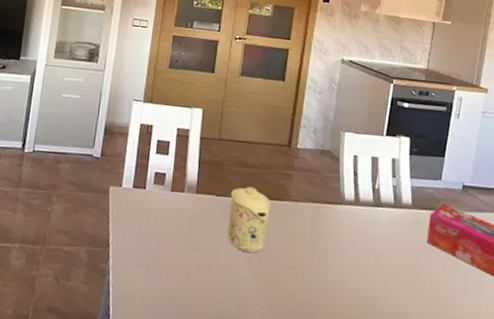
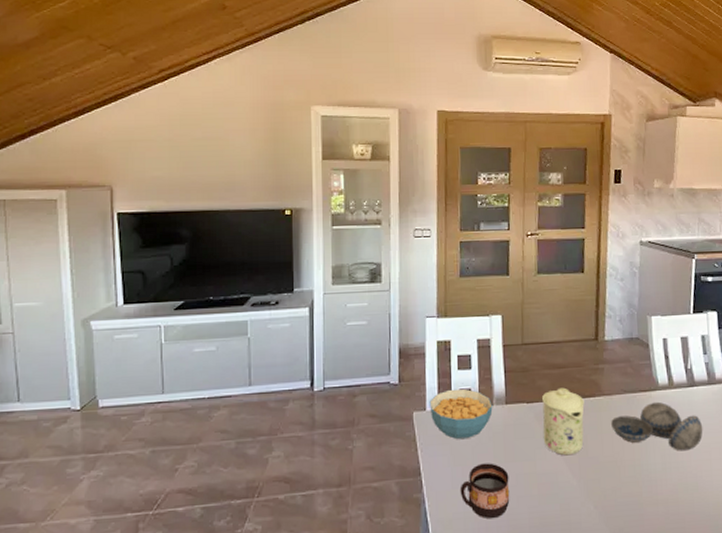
cereal bowl: none [125,170,184,221] -> present [429,388,493,440]
cup: none [143,246,191,302] -> present [460,463,510,519]
decorative bowl: none [294,215,385,270] -> present [611,401,703,451]

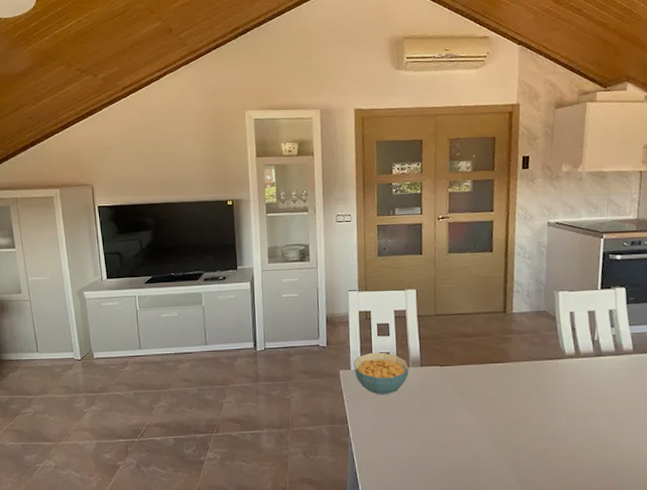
cup: present [460,463,510,519] -> none [381,416,426,463]
mug: present [542,387,584,456] -> none [454,354,493,413]
decorative bowl: present [611,401,703,451] -> none [519,369,610,414]

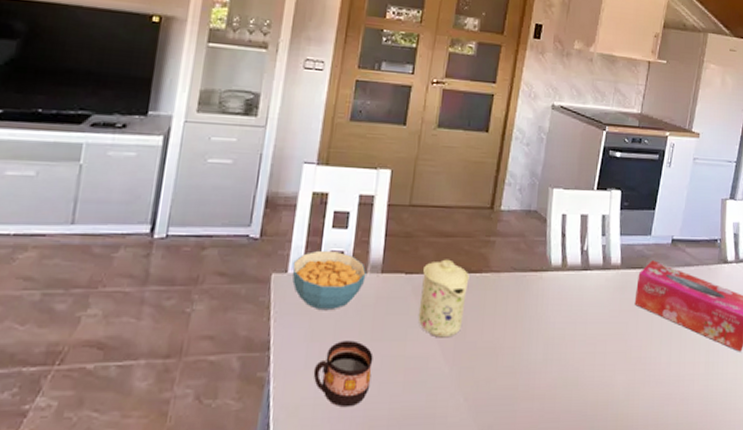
cup: none [381,416,426,463] -> present [313,340,373,408]
mug: none [454,354,493,413] -> present [418,259,469,338]

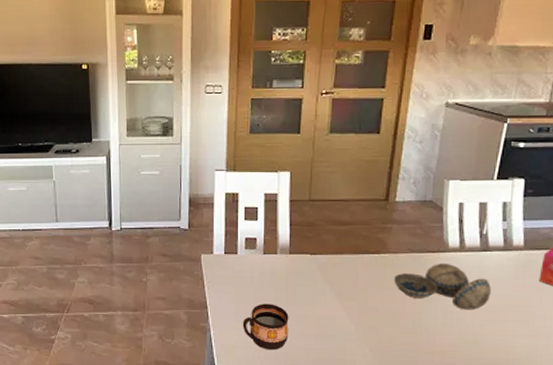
cereal bowl: present [292,250,366,311] -> none [217,237,277,282]
mug: present [418,259,469,338] -> none [324,243,368,304]
decorative bowl: none [495,284,592,341] -> present [394,263,492,310]

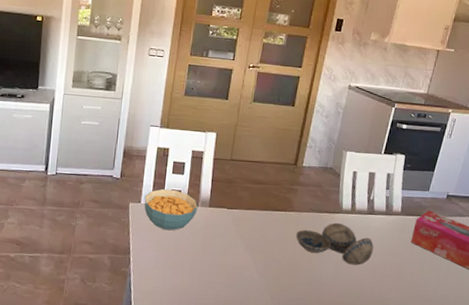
cereal bowl: none [217,237,277,282] -> present [144,188,198,231]
cup: present [242,303,289,351] -> none [160,252,204,296]

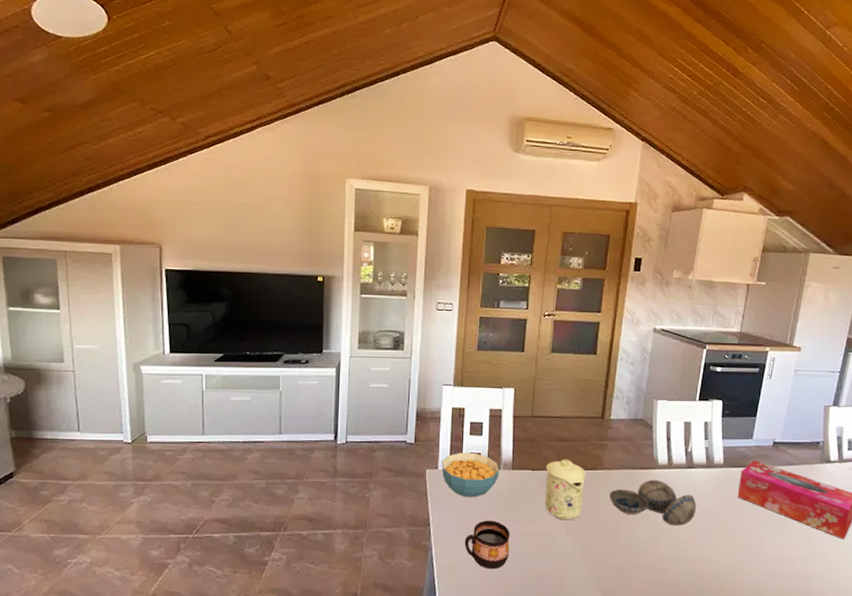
cup: none [160,252,204,296] -> present [464,520,510,570]
mug: none [236,200,277,256] -> present [544,459,586,520]

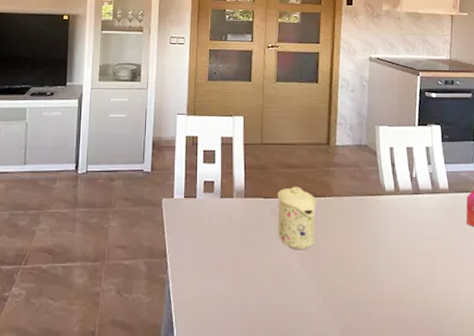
cereal bowl: present [441,452,500,498] -> none [177,180,233,227]
cup: present [464,520,510,570] -> none [201,251,246,304]
decorative bowl: present [610,479,697,526] -> none [341,206,428,255]

